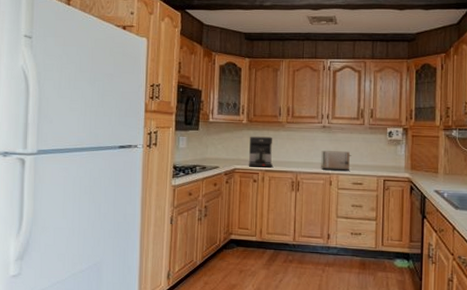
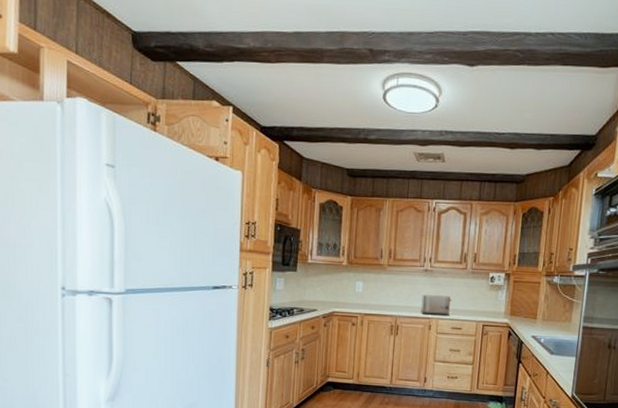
coffee maker: present [248,136,273,168] -> none [347,278,374,311]

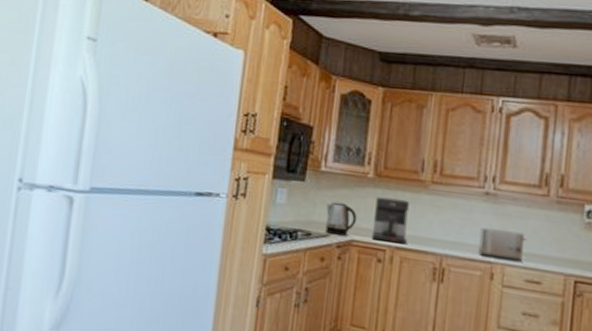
kettle: none [314,285,336,309] -> present [325,201,357,236]
coffee maker: none [347,278,374,311] -> present [371,196,410,245]

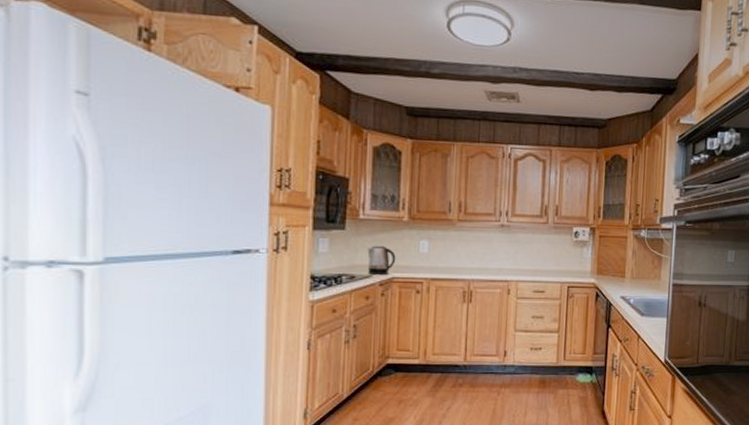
coffee maker: present [371,196,410,245] -> none [409,237,441,275]
toaster: present [478,228,527,263] -> none [498,254,533,278]

